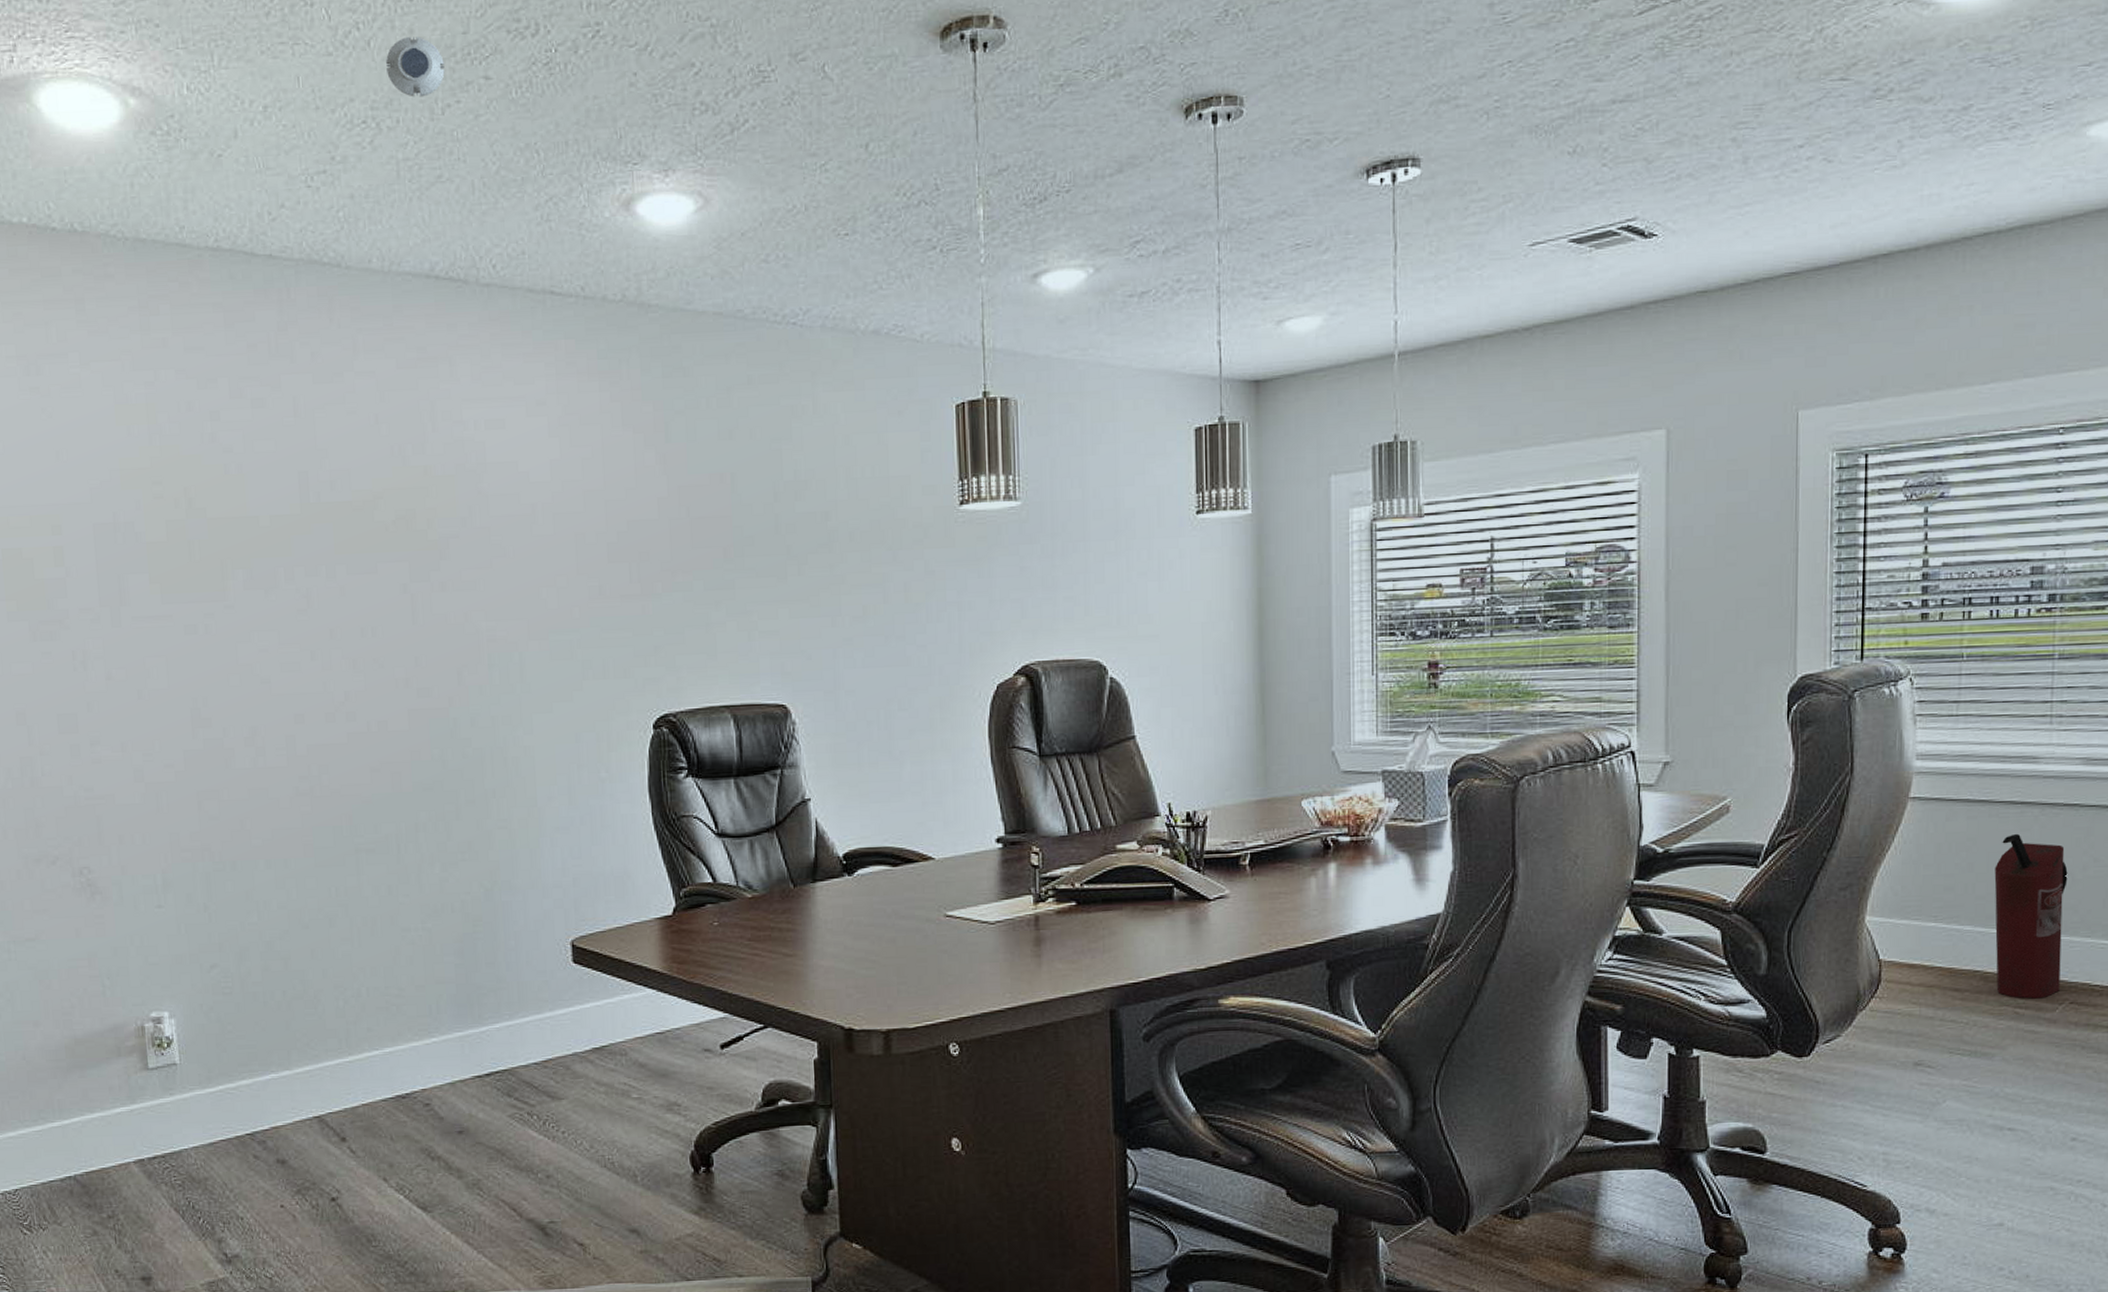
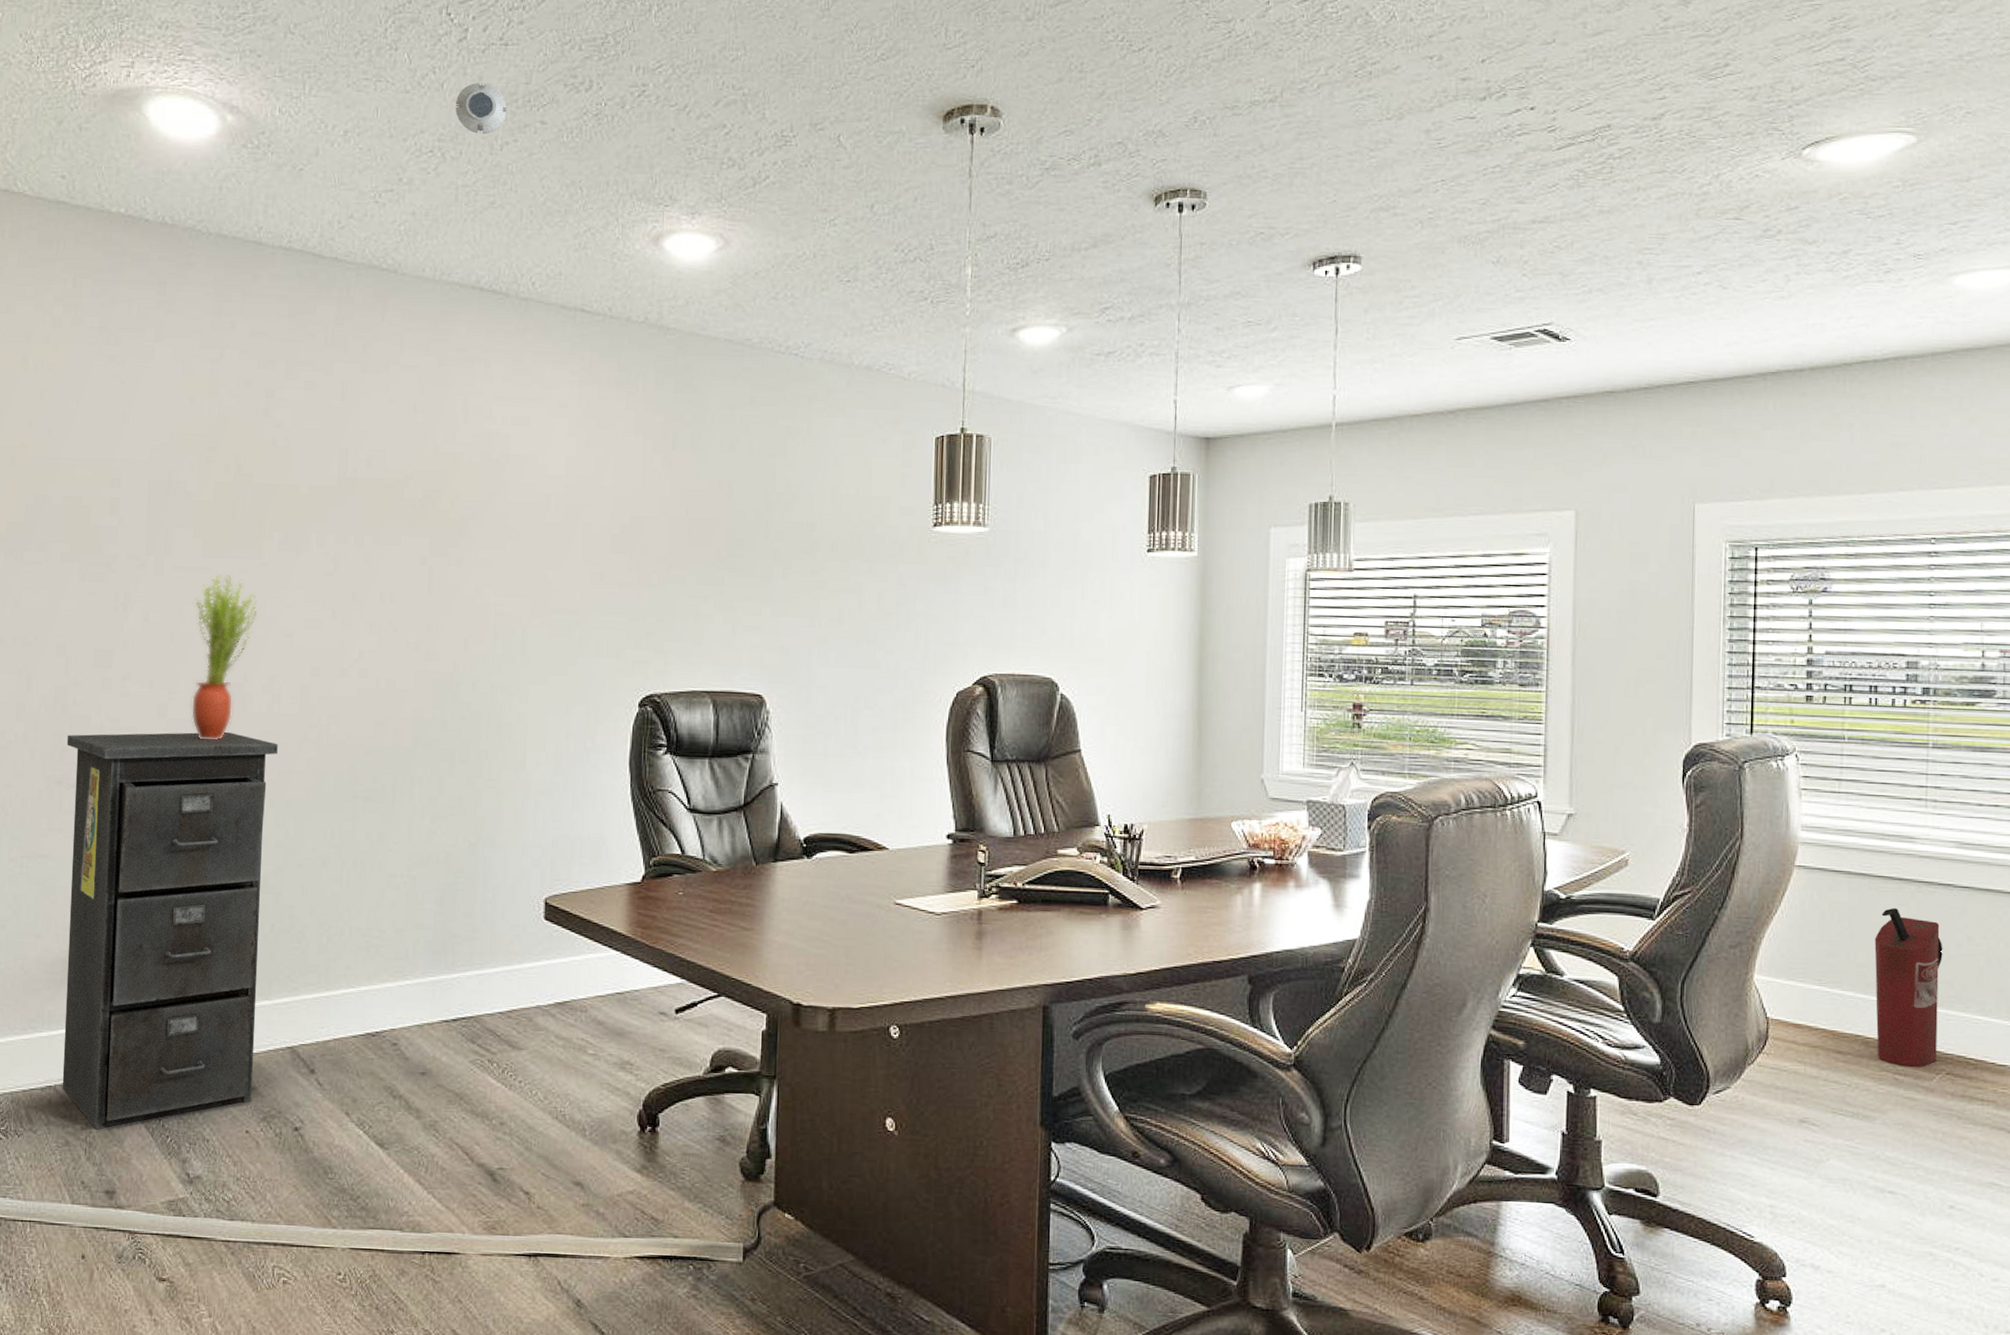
filing cabinet: none [39,791,284,1217] -> present [62,731,278,1130]
potted plant: none [160,622,229,801] -> present [190,575,257,739]

